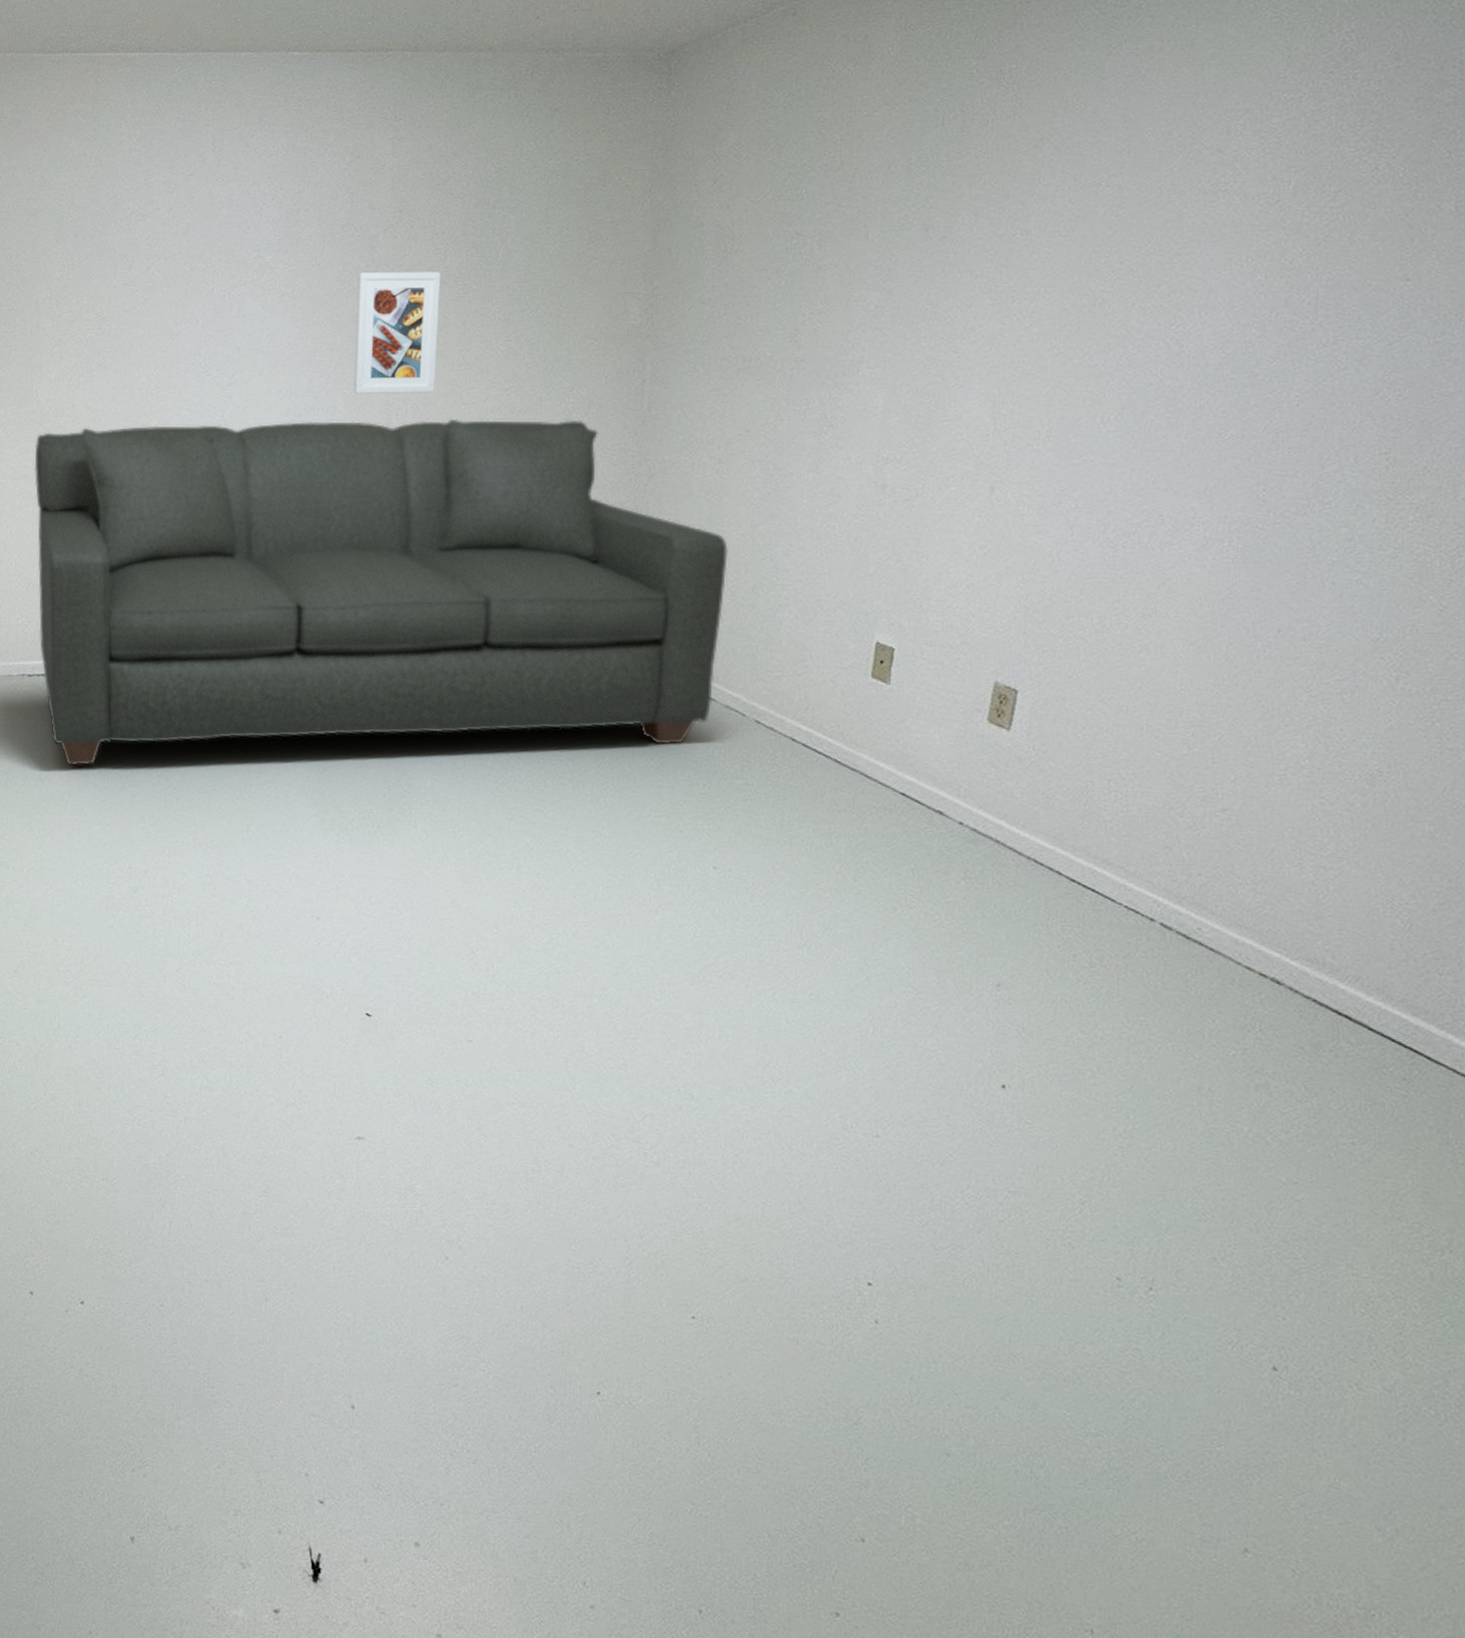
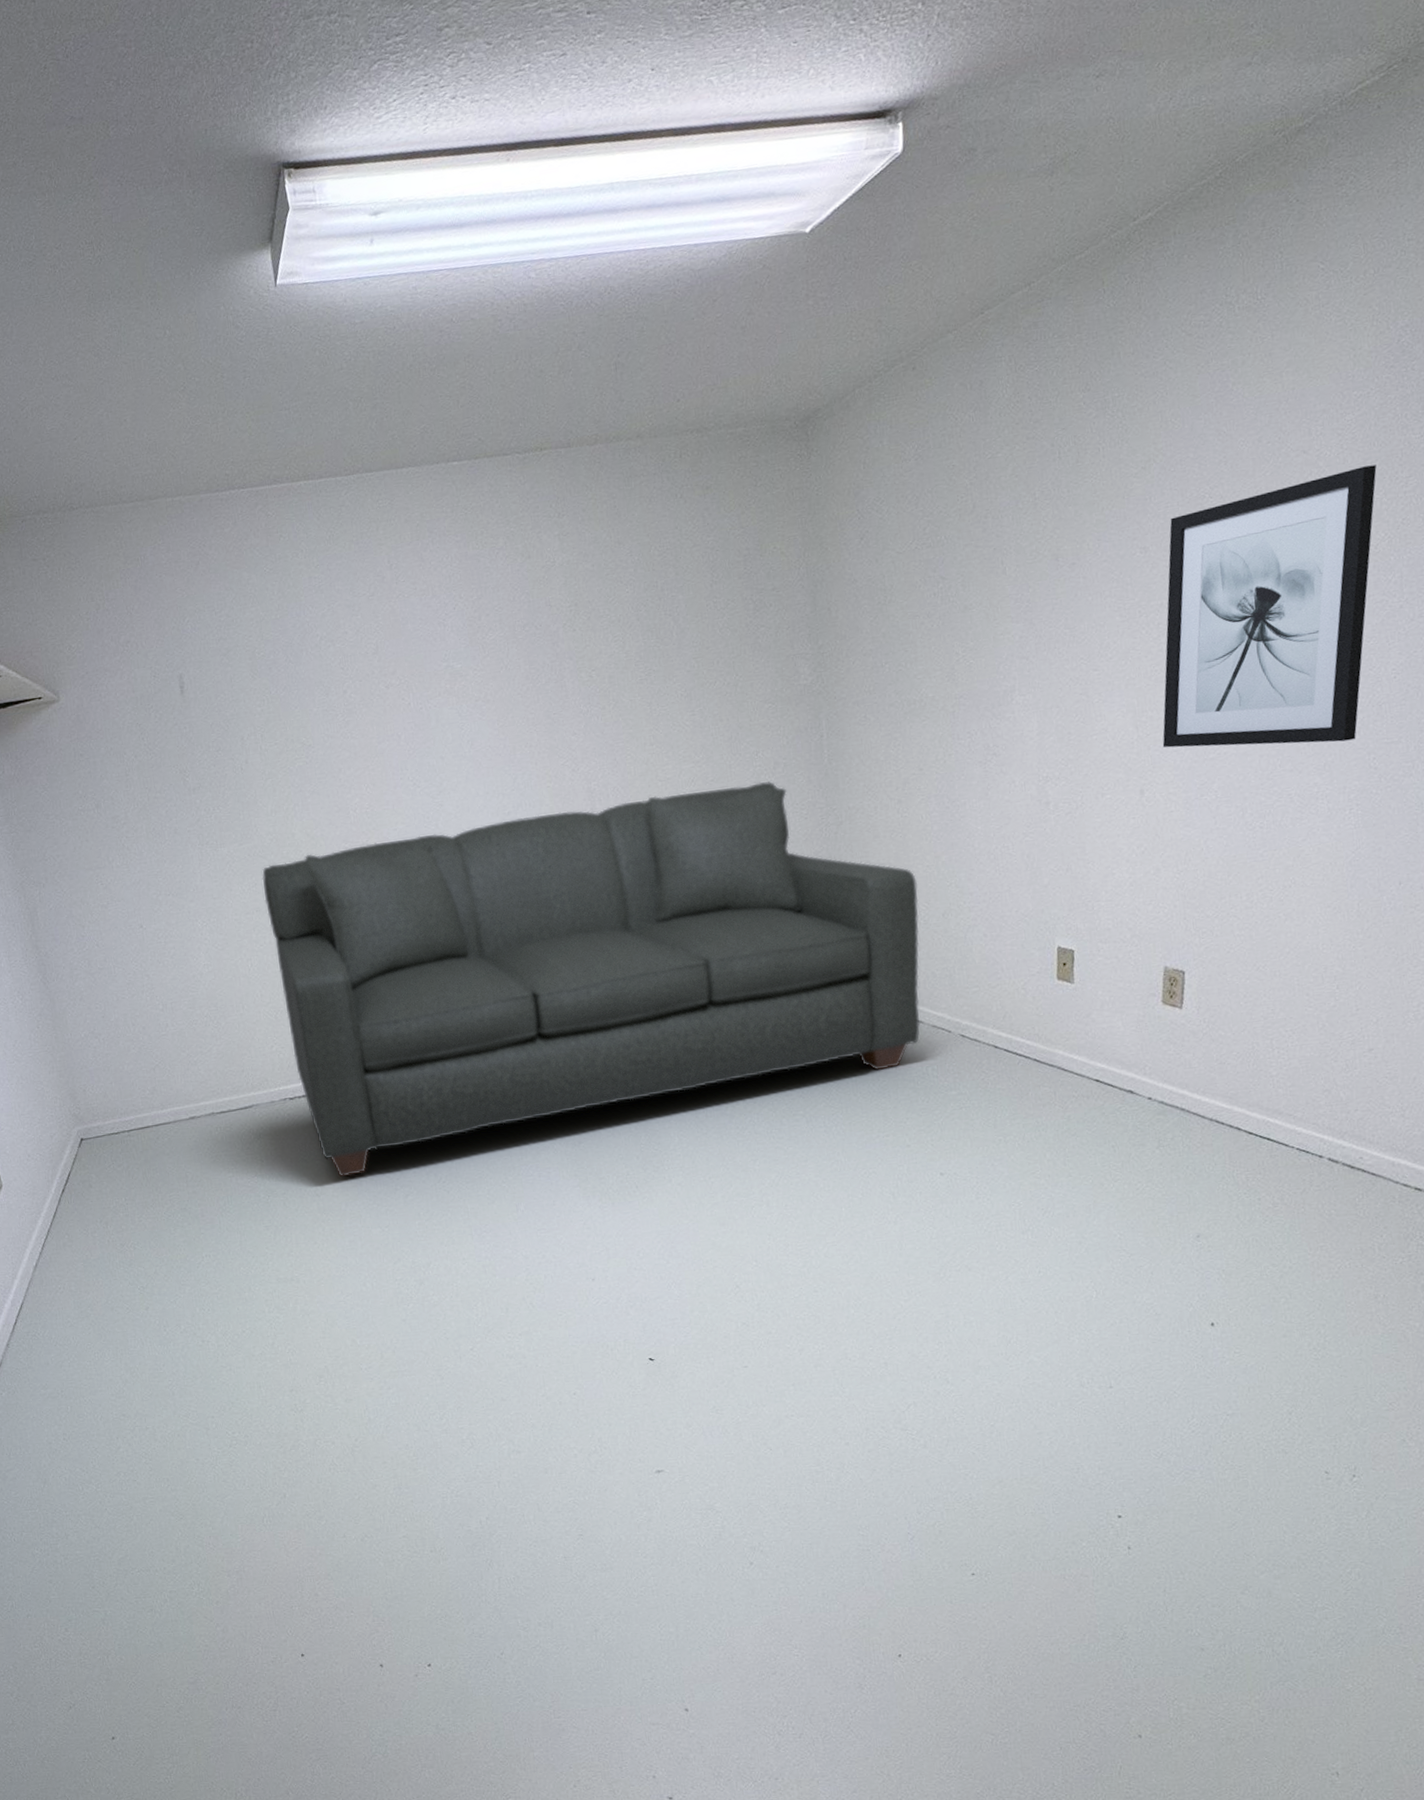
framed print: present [354,272,441,394] -> none [545,658,632,786]
wall art: none [1021,174,1301,467] -> present [1162,464,1377,748]

